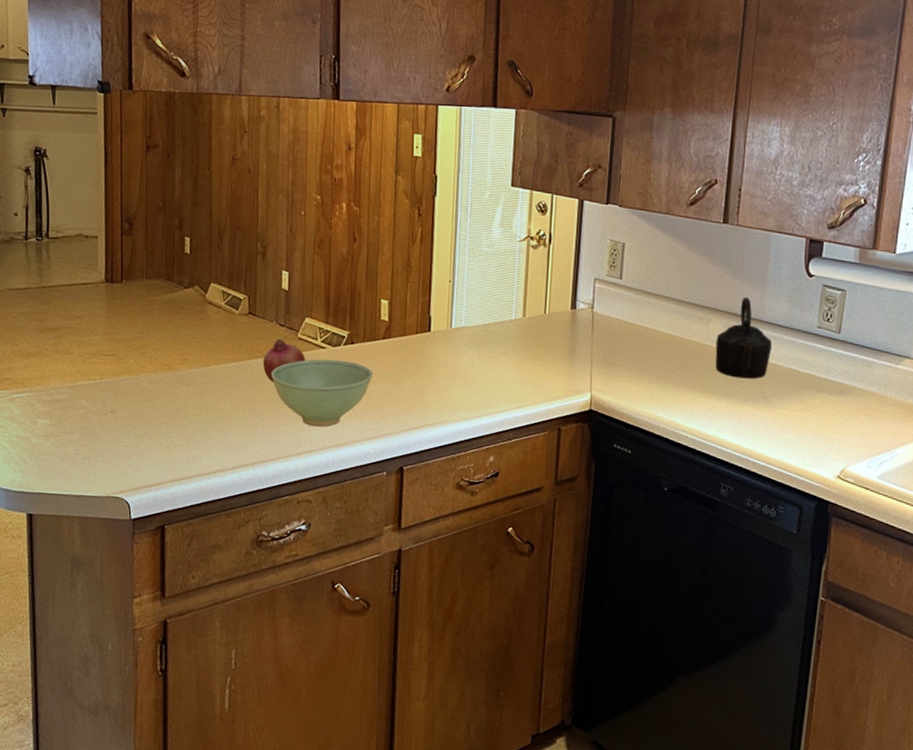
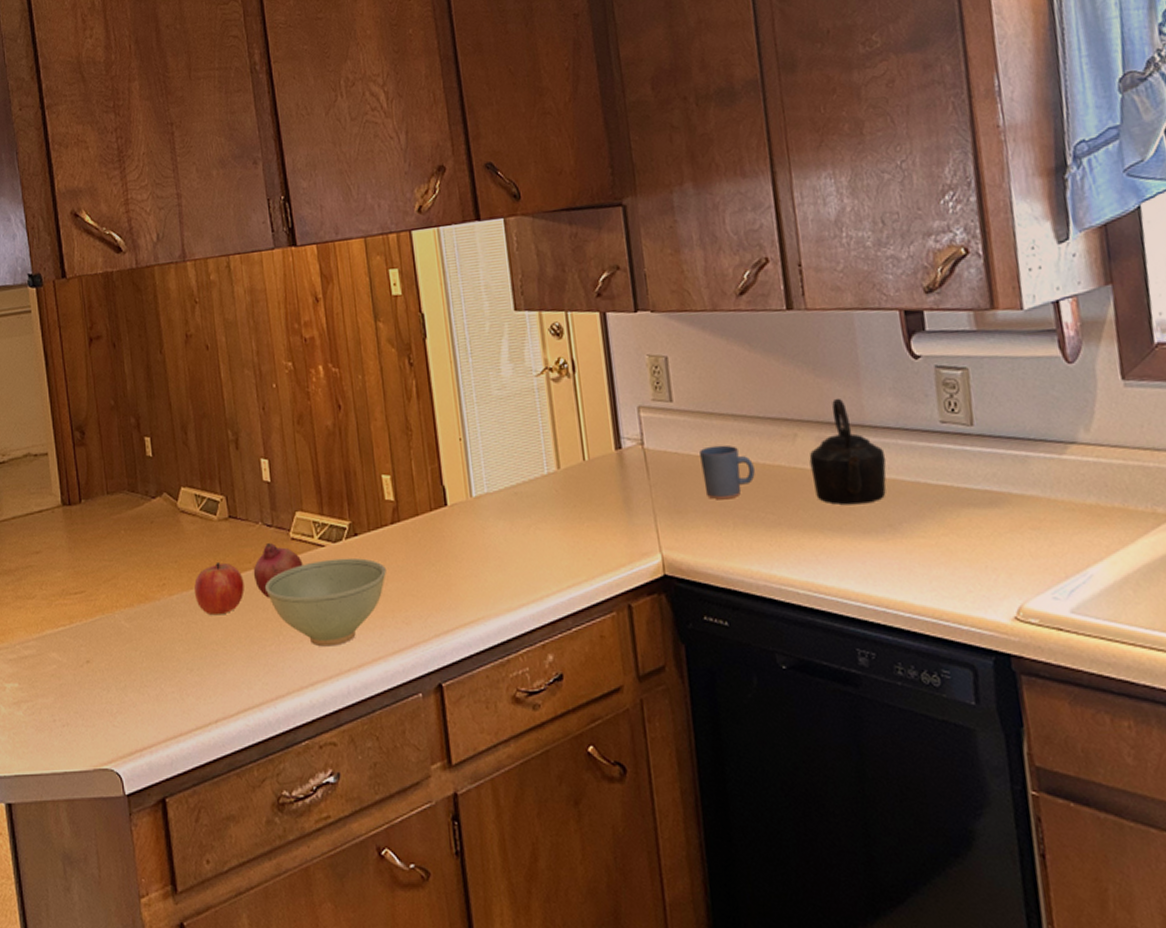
fruit: none [210,348,254,390] -> present [193,562,245,616]
mug: none [633,318,674,360] -> present [700,445,755,500]

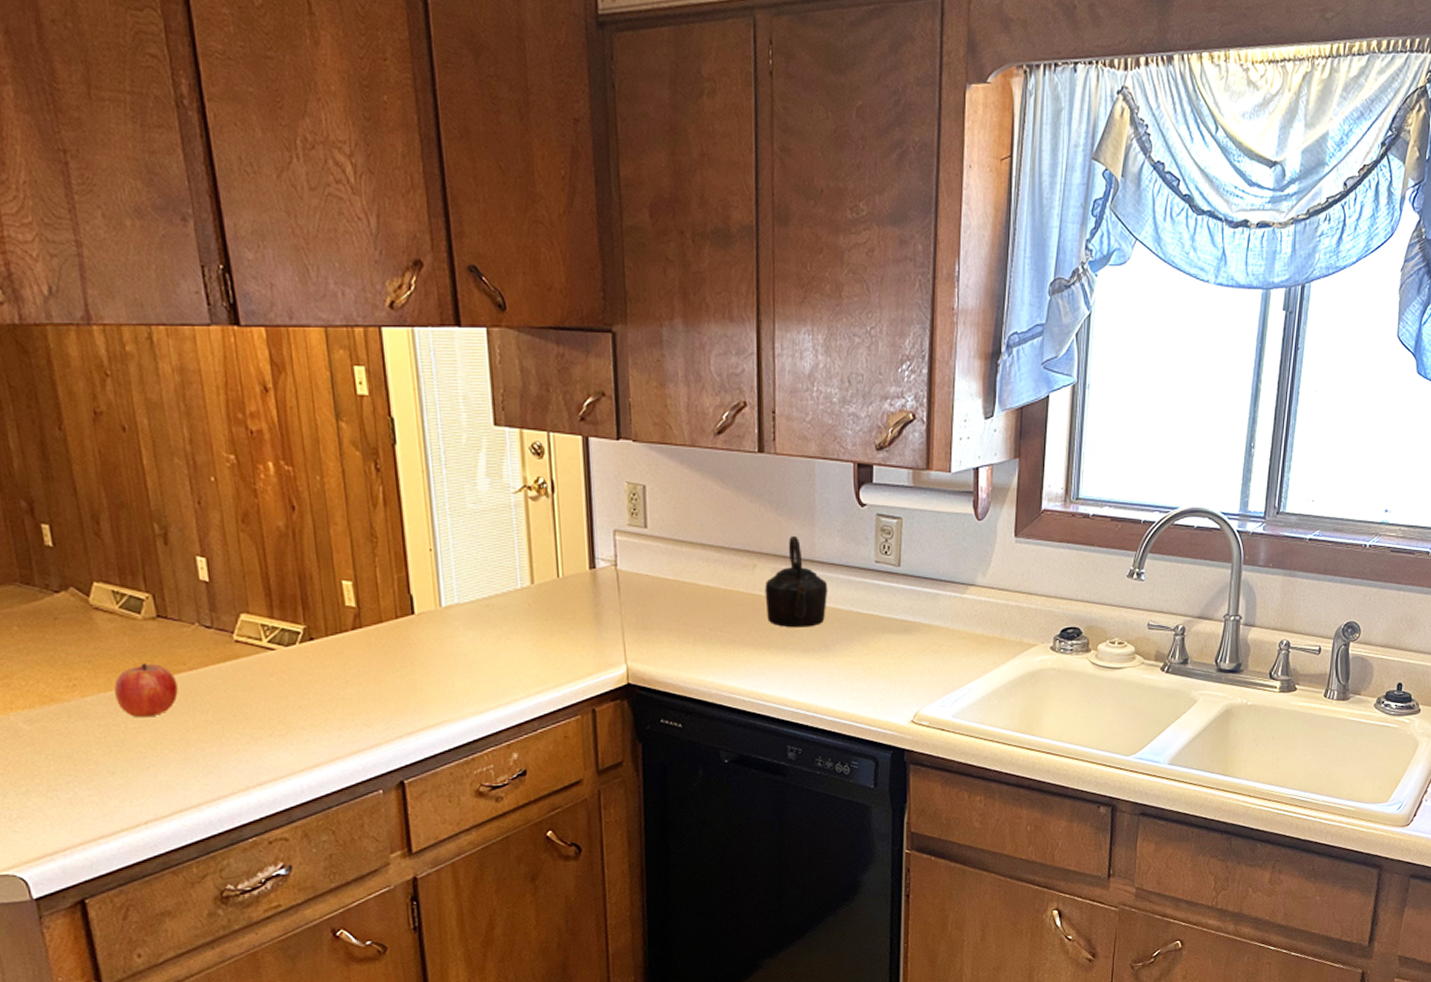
fruit: present [253,543,303,598] -> none [188,645,249,701]
bowl: present [264,557,386,647] -> none [202,662,346,748]
mug: present [700,445,755,500] -> none [669,570,716,619]

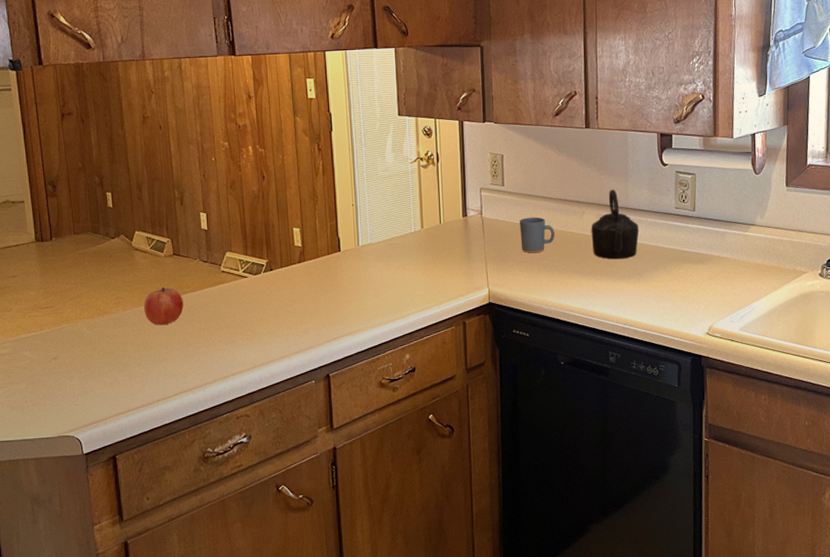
mug: none [669,570,716,619] -> present [520,217,555,253]

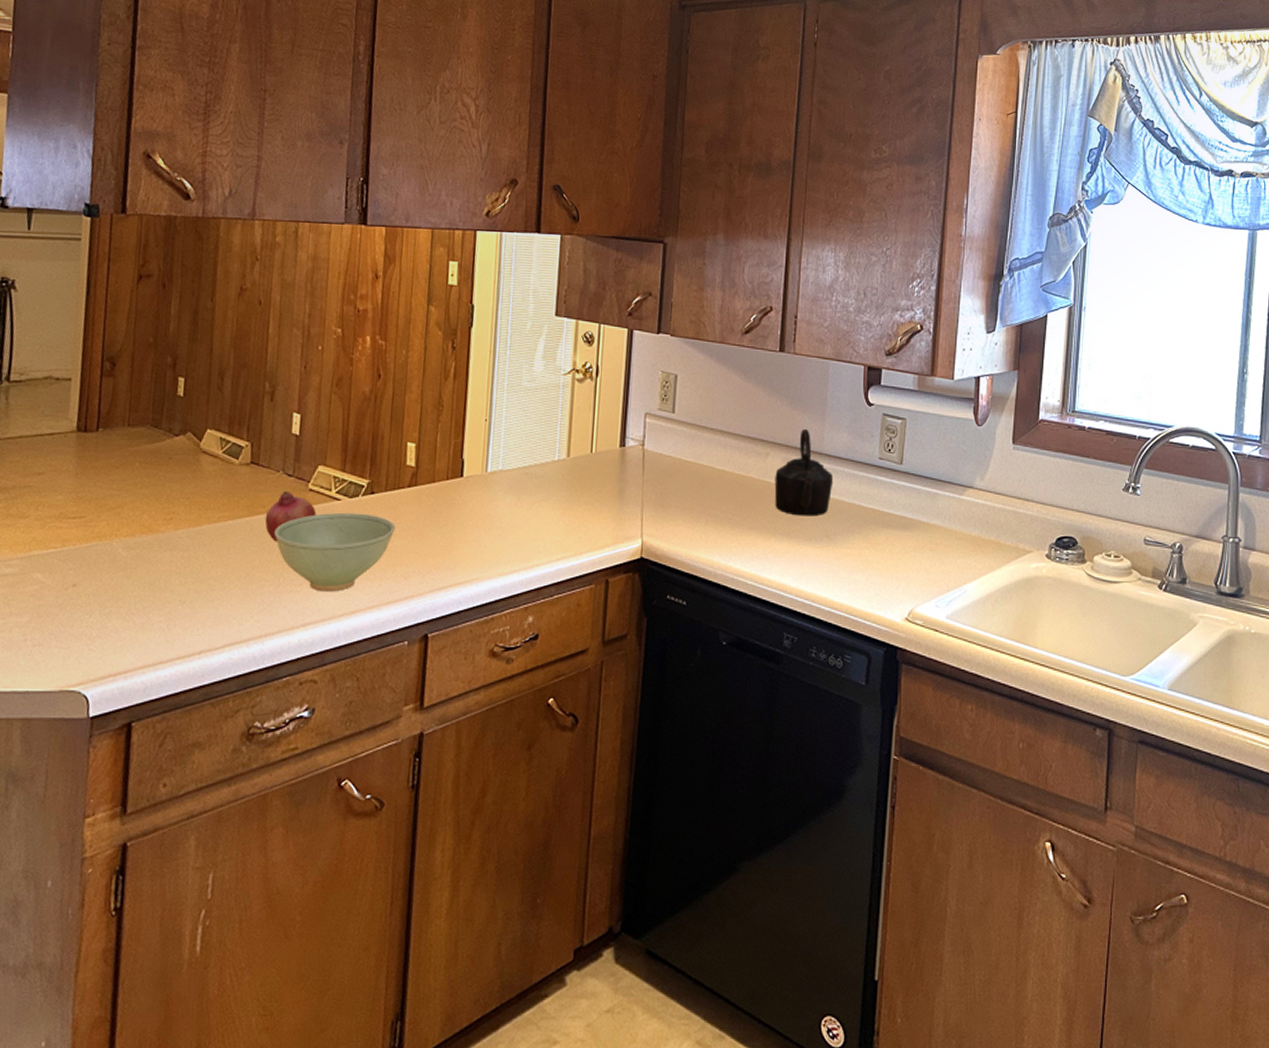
fruit: present [143,287,184,326] -> none [201,504,255,553]
fruit: none [191,274,230,314] -> present [265,491,316,542]
bowl: none [199,286,293,348] -> present [273,512,395,592]
mug: present [520,217,555,253] -> none [687,454,730,500]

